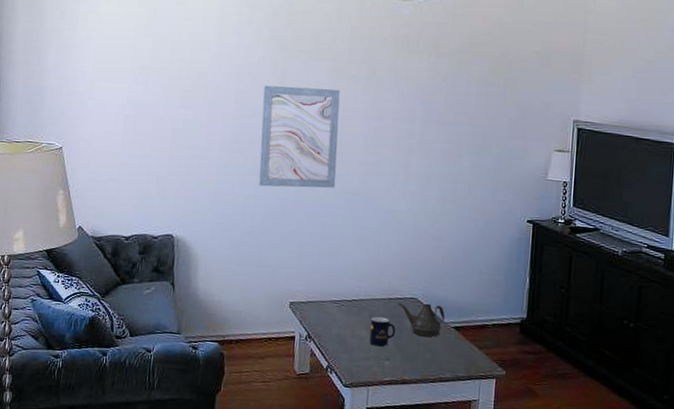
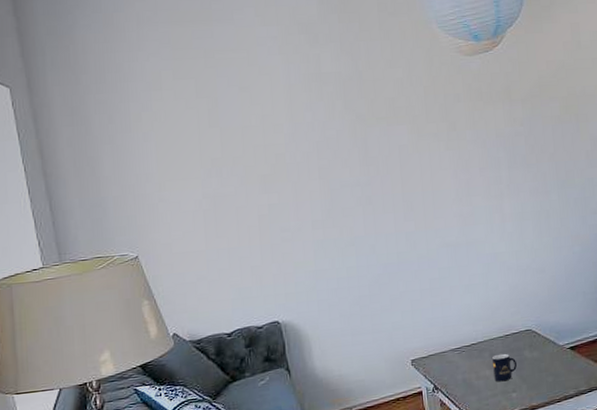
wall art: present [258,85,341,188] -> none [347,149,436,256]
teapot: present [399,303,446,337] -> none [515,330,560,363]

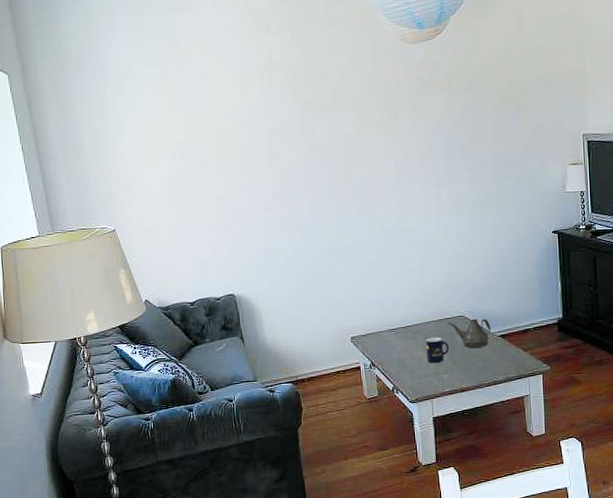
teapot: none [515,330,560,363] -> present [448,318,491,348]

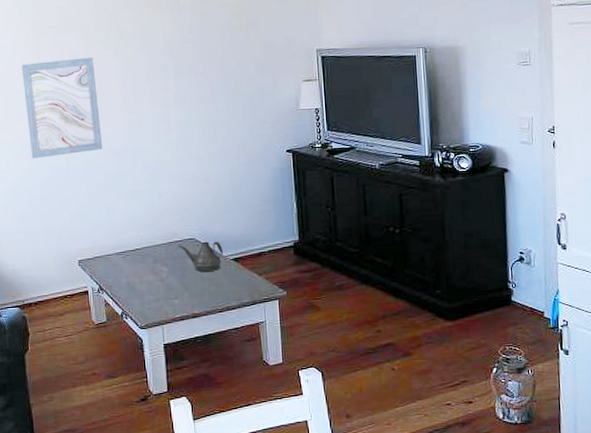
wall art: none [295,137,376,237] -> present [21,57,103,159]
mug: present [425,337,449,363] -> none [154,260,179,288]

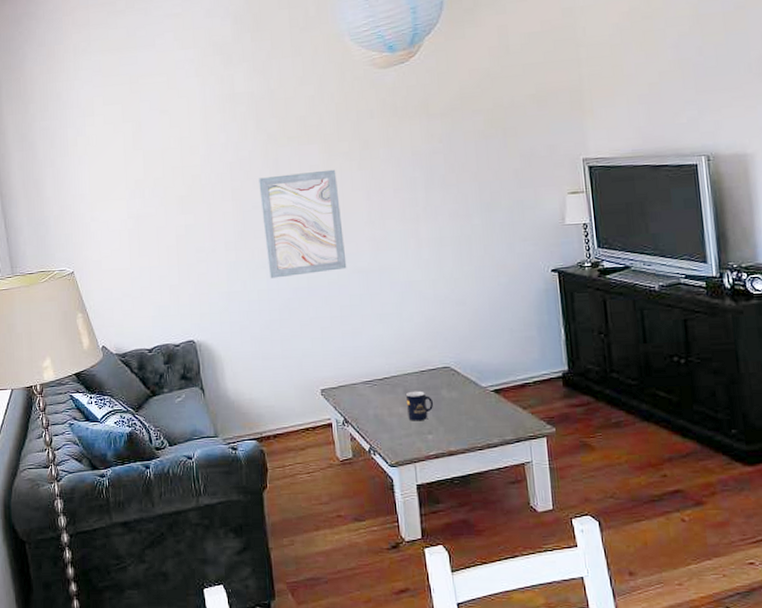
mug: none [154,260,179,288] -> present [405,391,433,421]
teapot: present [179,241,224,272] -> none [432,370,483,404]

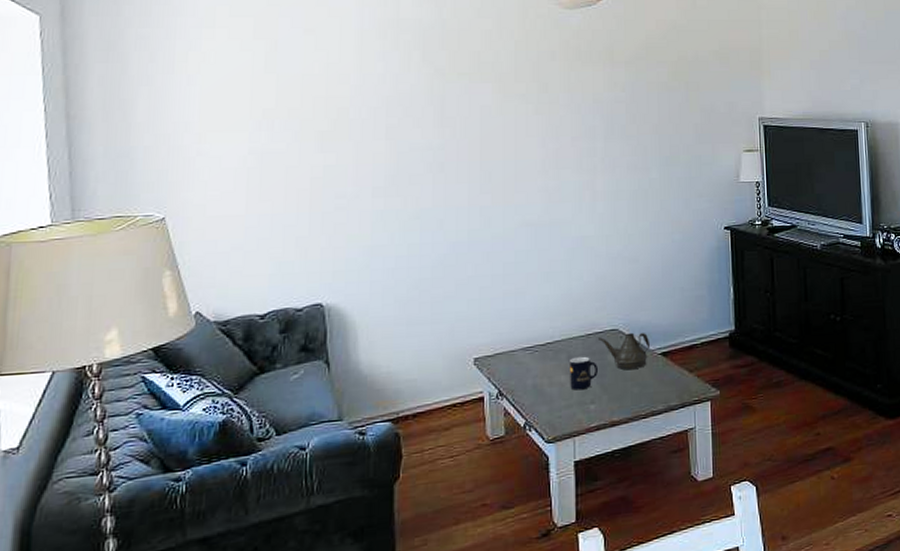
wall art: present [259,169,347,279] -> none [420,112,514,231]
teapot: none [432,370,483,404] -> present [598,332,651,370]

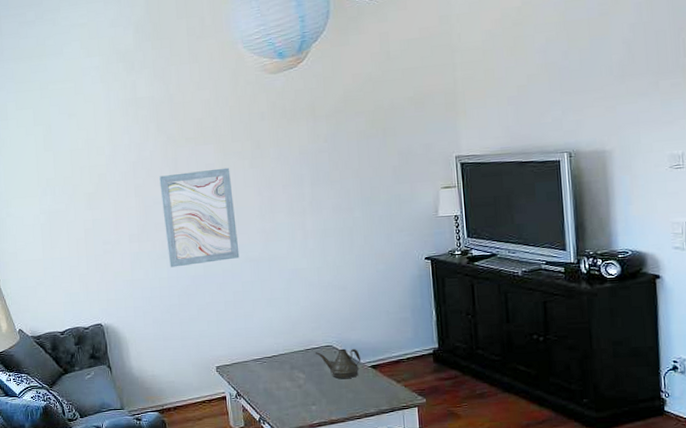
wall art: none [420,112,514,231] -> present [159,167,240,268]
mug: present [569,356,598,390] -> none [292,367,317,394]

